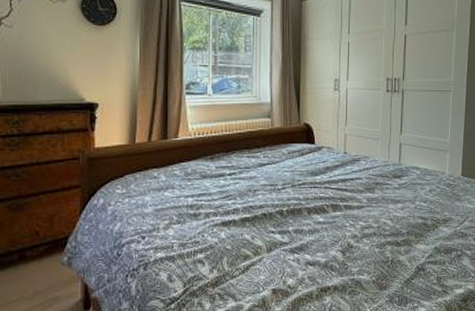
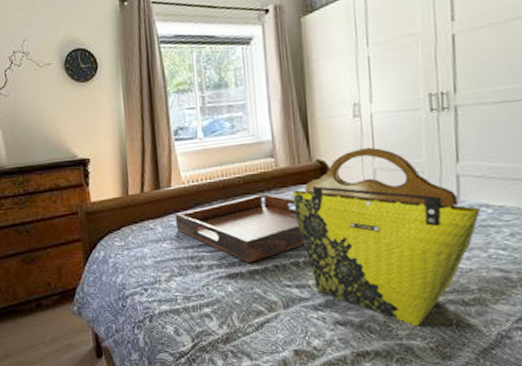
serving tray: none [179,150,289,211] -> present [175,194,305,263]
tote bag: none [283,116,413,264] -> present [292,147,480,326]

